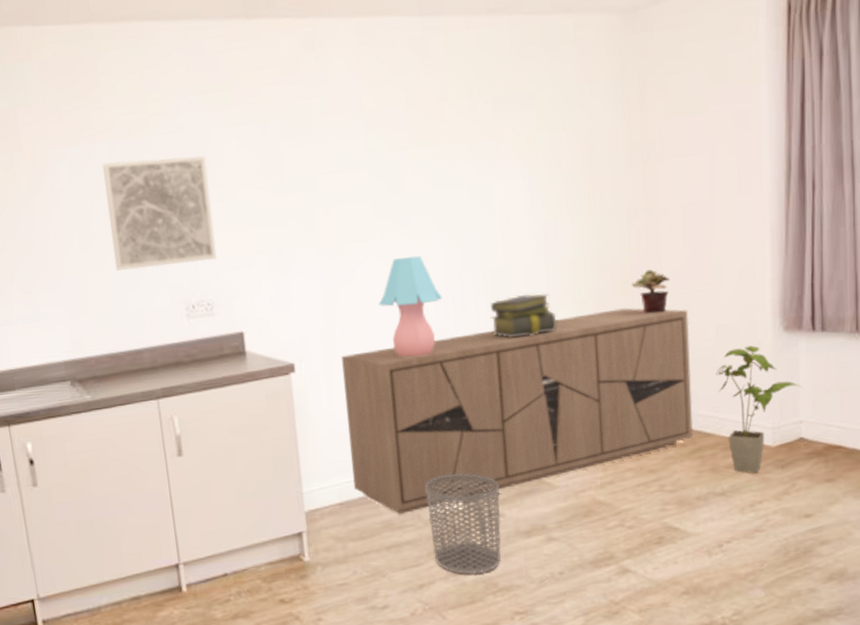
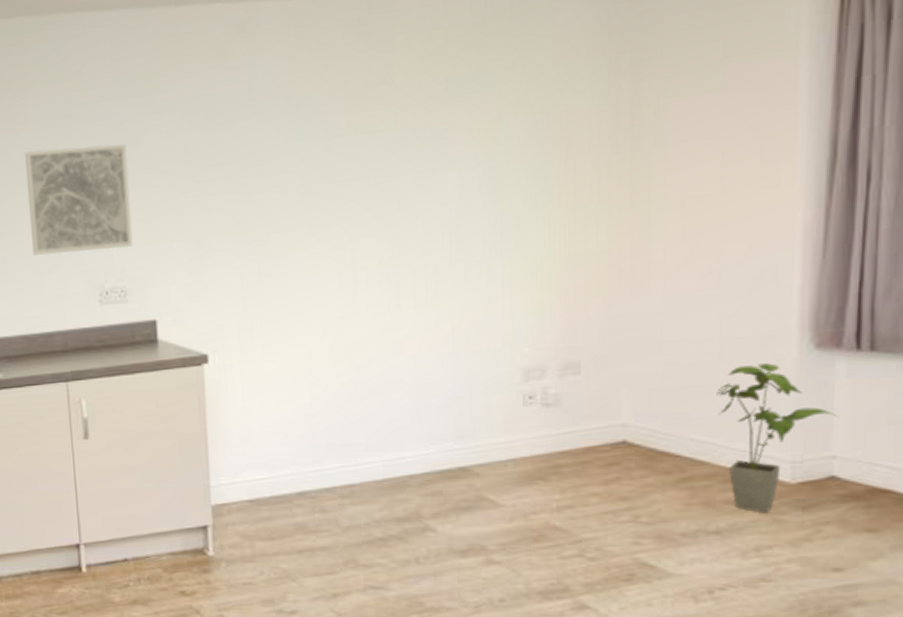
sideboard: present [341,307,694,514] -> none [259,312,684,517]
table lamp: present [378,256,443,357] -> none [302,248,376,354]
waste bin: present [425,473,502,575] -> none [345,480,432,591]
stack of books: present [490,293,557,338] -> none [431,292,512,340]
potted plant: present [632,269,671,314] -> none [609,270,661,321]

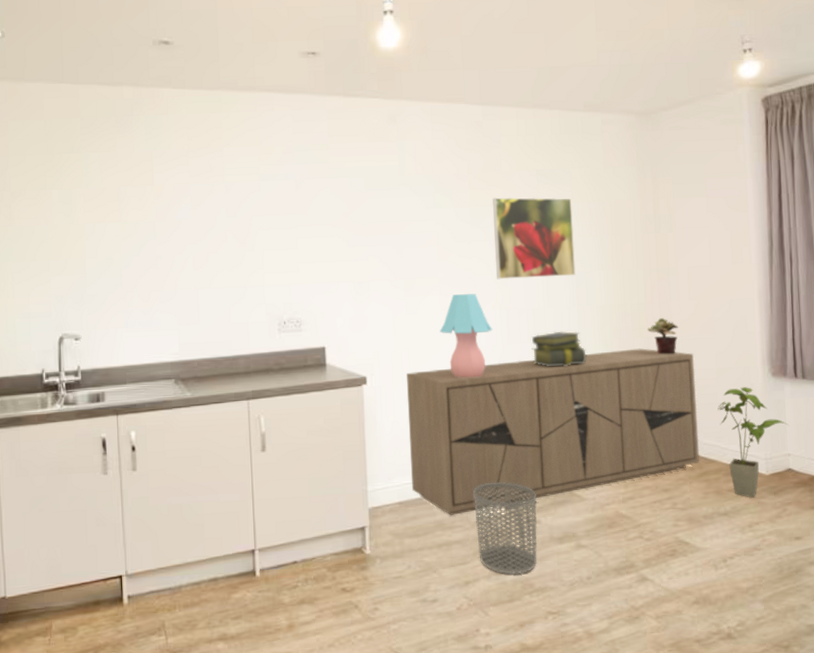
wall art: present [25,143,133,255] -> none [219,199,307,289]
sideboard: none [259,312,684,517] -> present [407,348,700,515]
table lamp: none [302,248,376,354] -> present [439,294,493,378]
waste bin: none [345,480,432,591] -> present [473,481,538,575]
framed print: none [380,112,500,229] -> present [493,197,576,280]
stack of books: none [431,292,512,340] -> present [532,331,586,367]
potted plant: none [609,270,661,321] -> present [647,318,679,355]

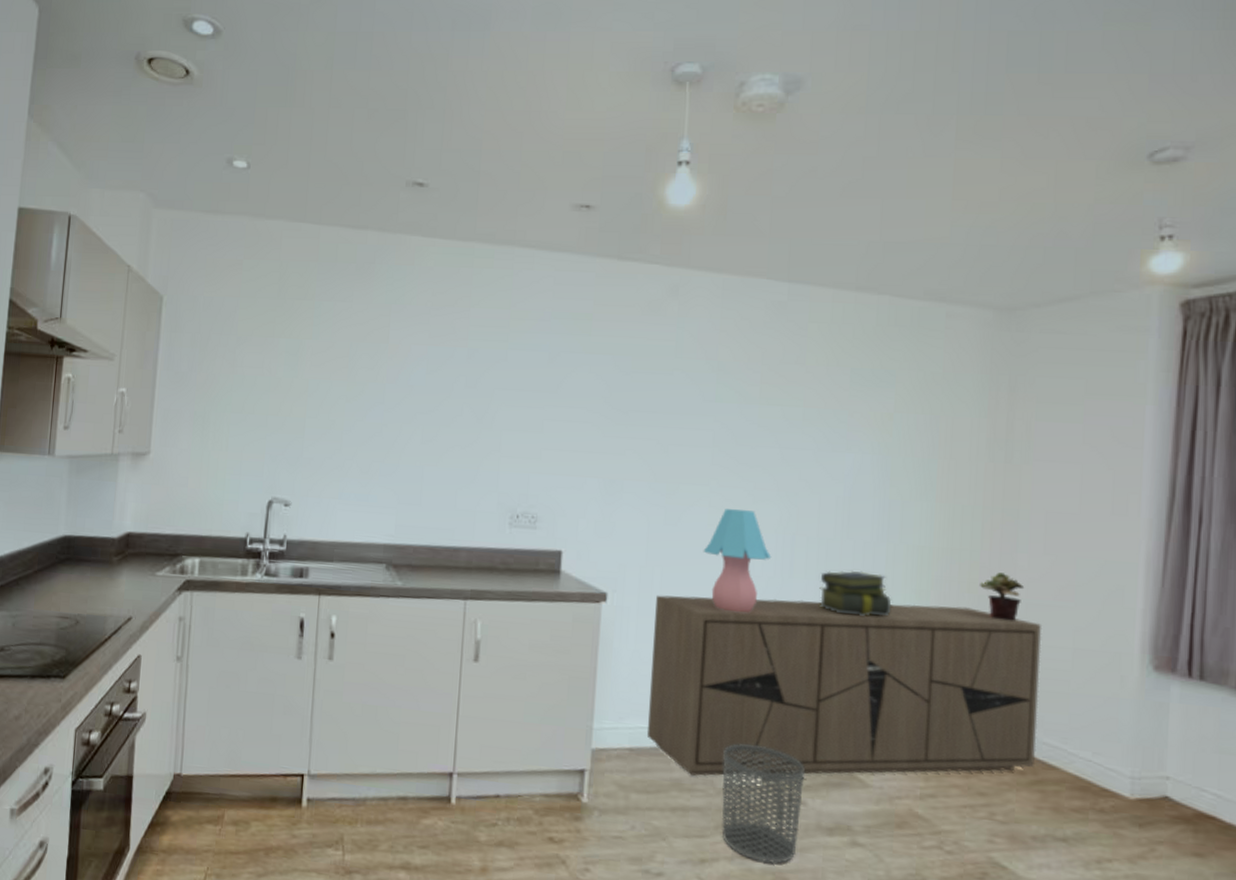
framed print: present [493,197,576,280] -> none [784,396,894,505]
house plant: present [717,387,789,498] -> none [1068,677,1171,826]

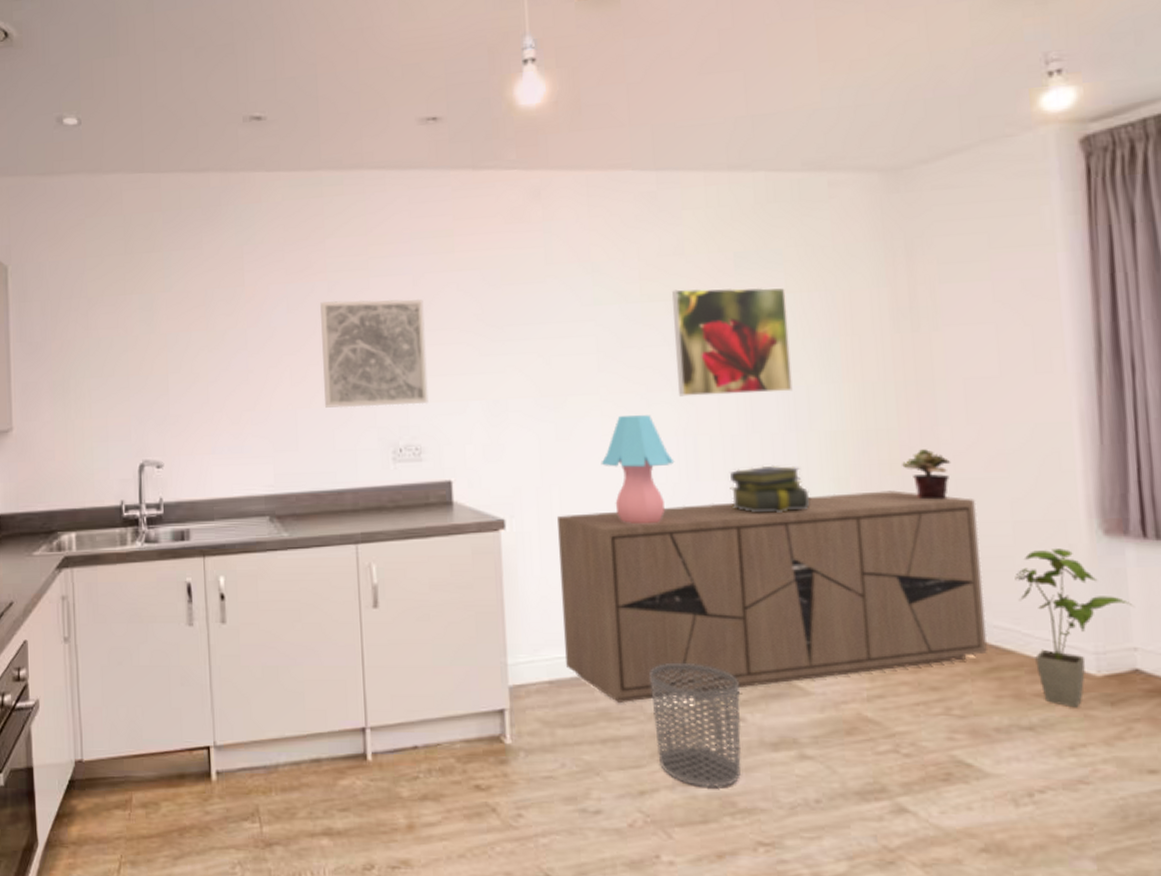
wall art: none [451,367,556,476] -> present [320,298,429,408]
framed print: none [784,396,894,505] -> present [672,287,793,397]
house plant: none [1068,677,1171,826] -> present [1015,548,1134,708]

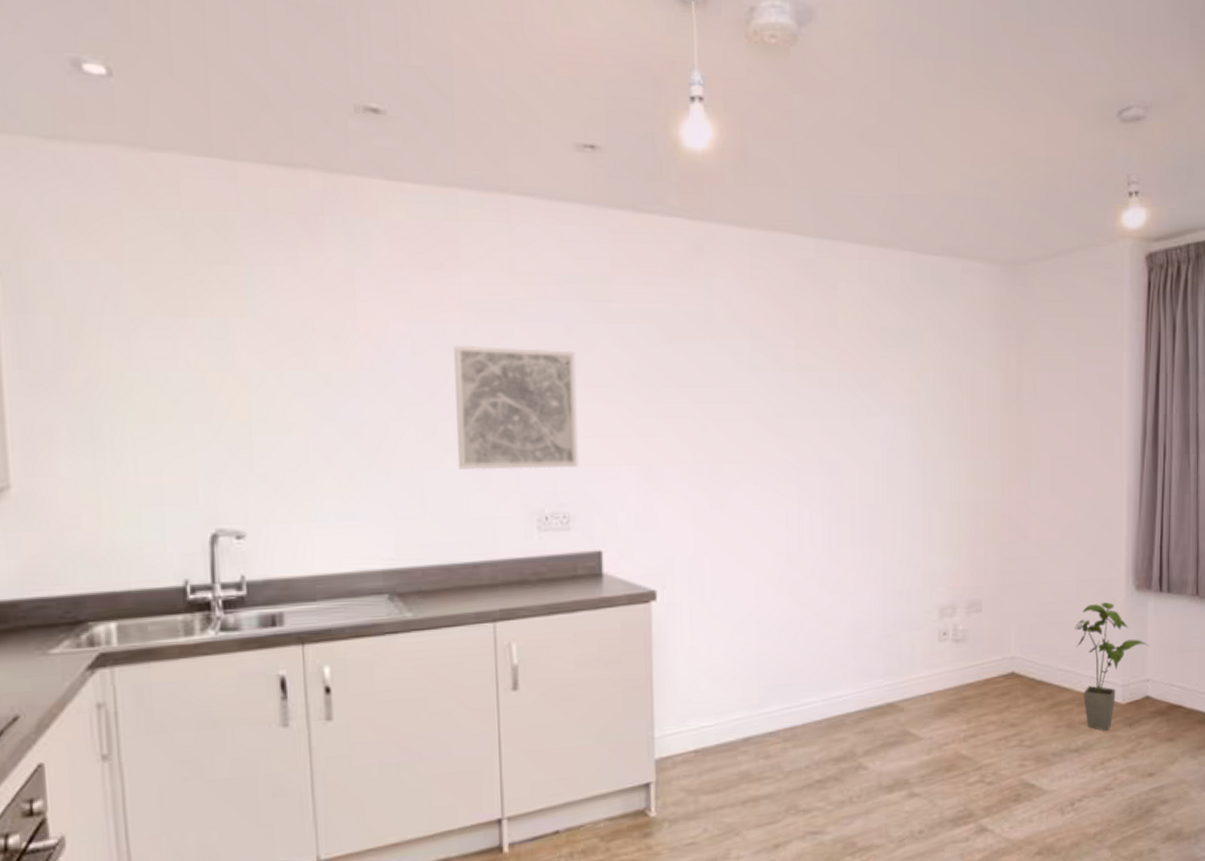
sideboard: present [557,490,989,702] -> none [709,556,1053,764]
table lamp: present [601,415,675,524] -> none [752,485,819,592]
waste bin: present [649,662,742,788] -> none [788,720,864,833]
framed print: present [672,287,793,397] -> none [825,361,922,467]
stack of books: present [730,465,810,513] -> none [865,533,930,579]
potted plant: present [902,449,951,500] -> none [1002,519,1038,564]

